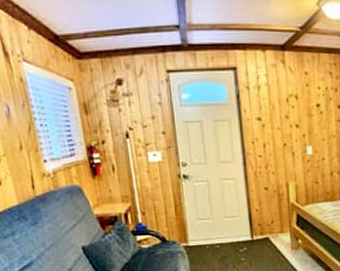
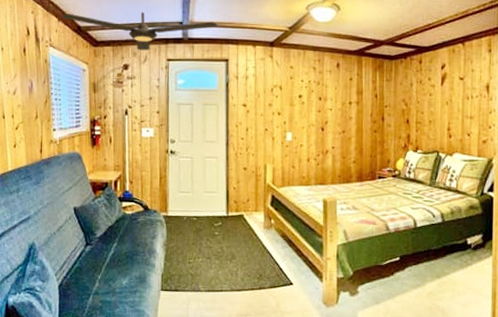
ceiling fan: none [33,15,221,62] -> present [62,12,218,51]

